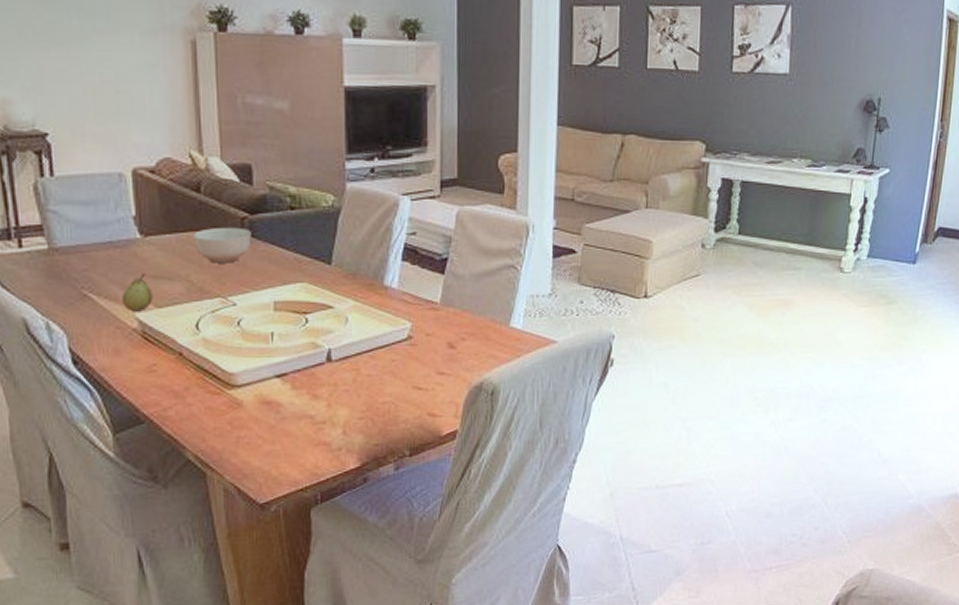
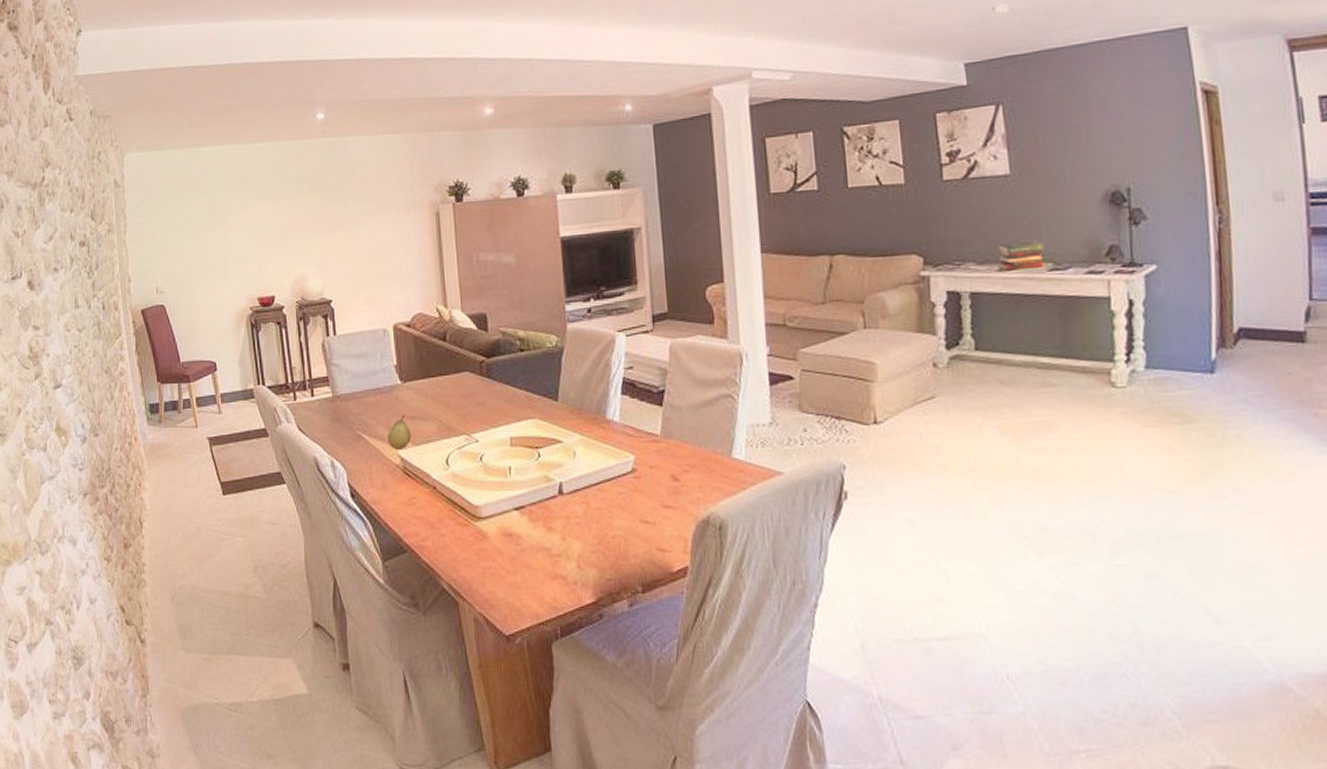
bowl: present [192,226,252,263] -> none [440,370,489,404]
books: none [767,138,806,164] -> present [998,241,1044,271]

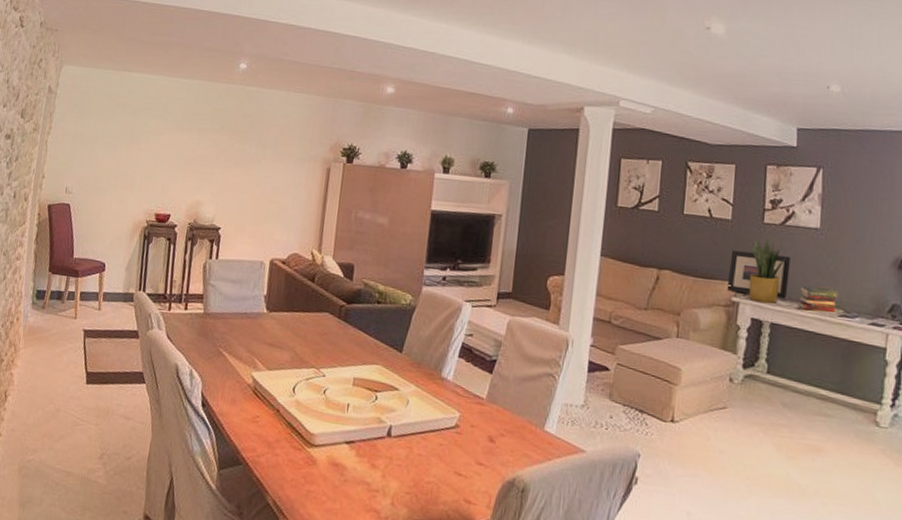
fruit: present [388,415,412,450] -> none [245,341,268,371]
picture frame: none [911,213,983,266] -> present [726,250,791,299]
planter: none [930,196,976,273] -> present [748,237,786,304]

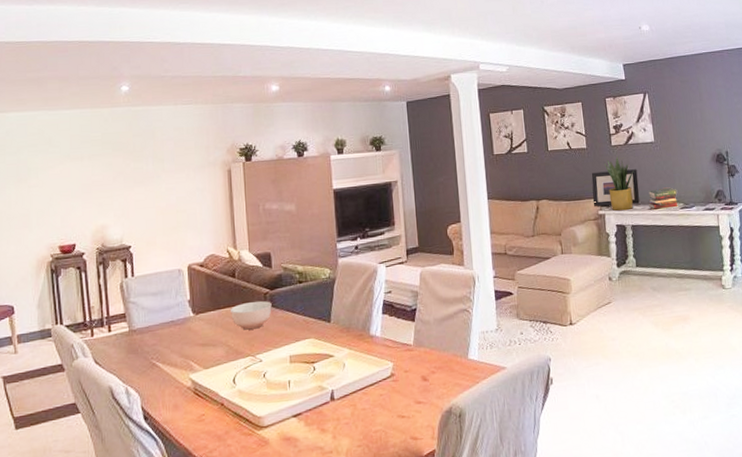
bowl: none [302,311,346,342] -> present [229,300,272,330]

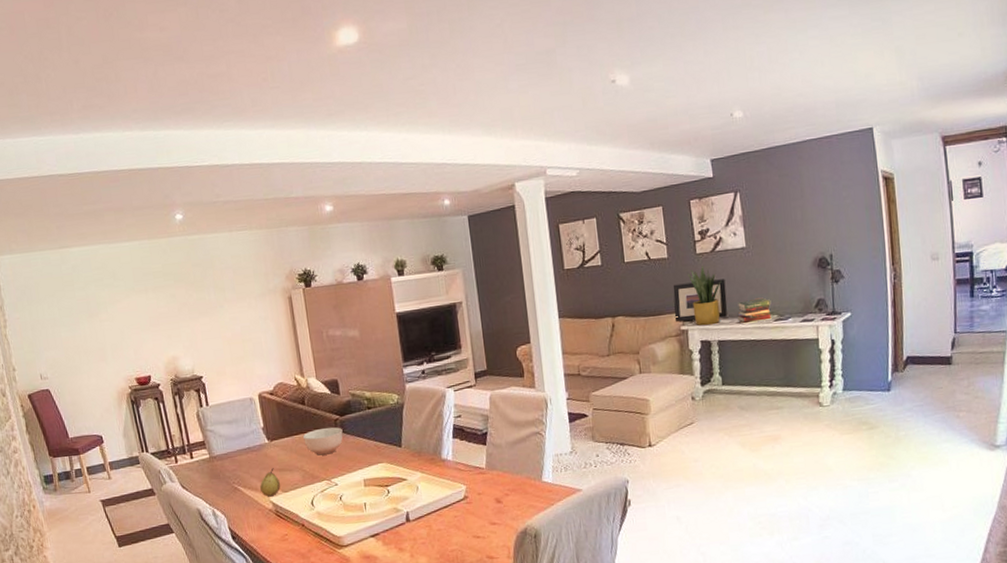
fruit: none [180,343,203,374] -> present [260,468,281,497]

